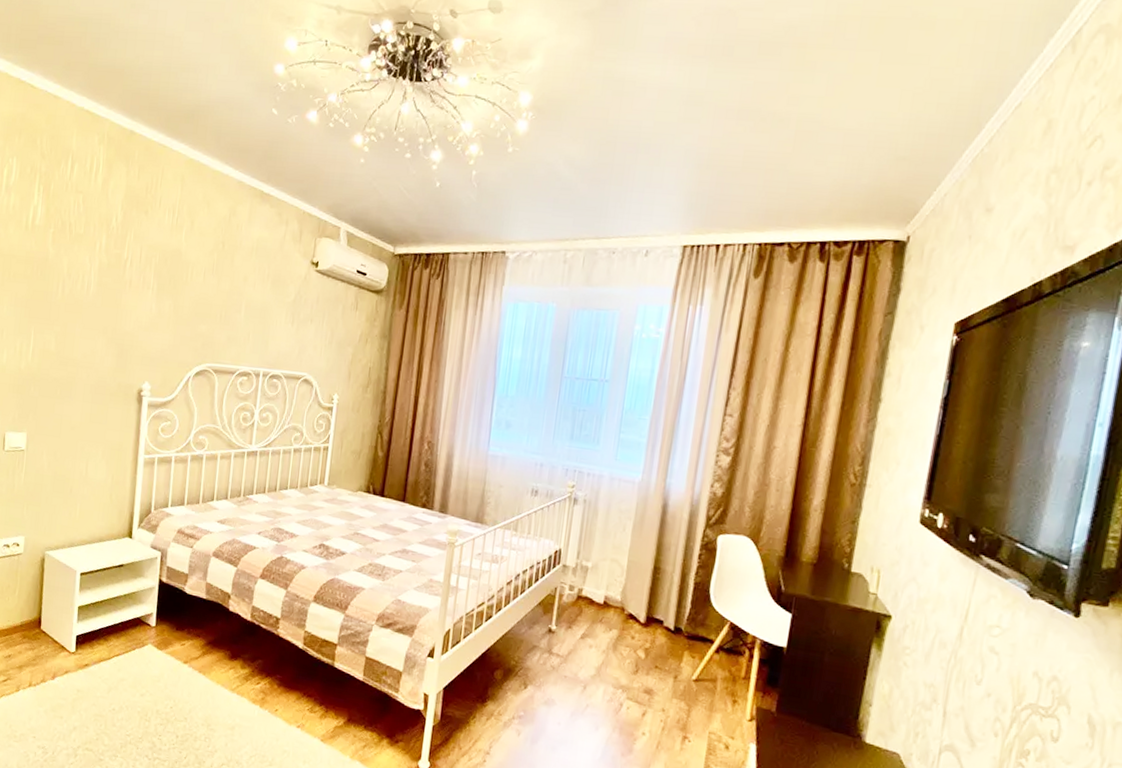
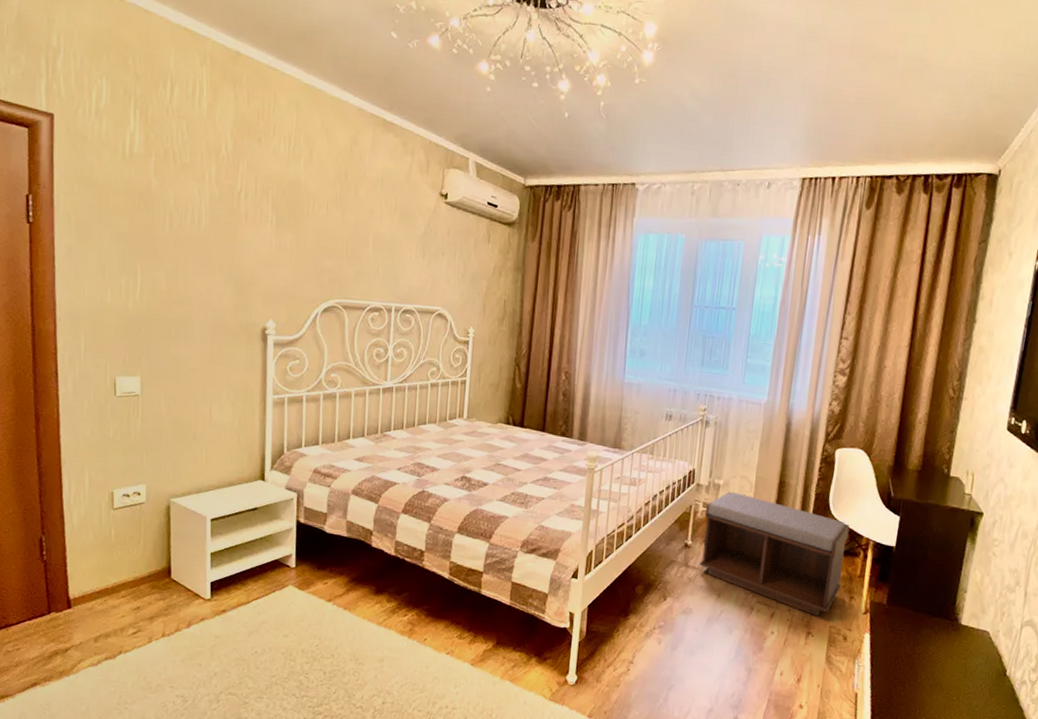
bench: none [564,575,734,720] -> present [700,492,850,617]

